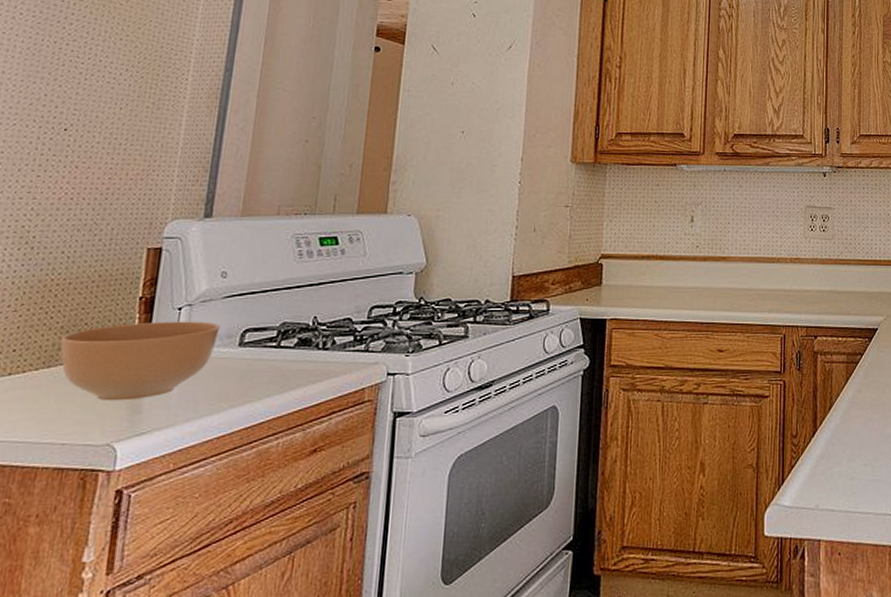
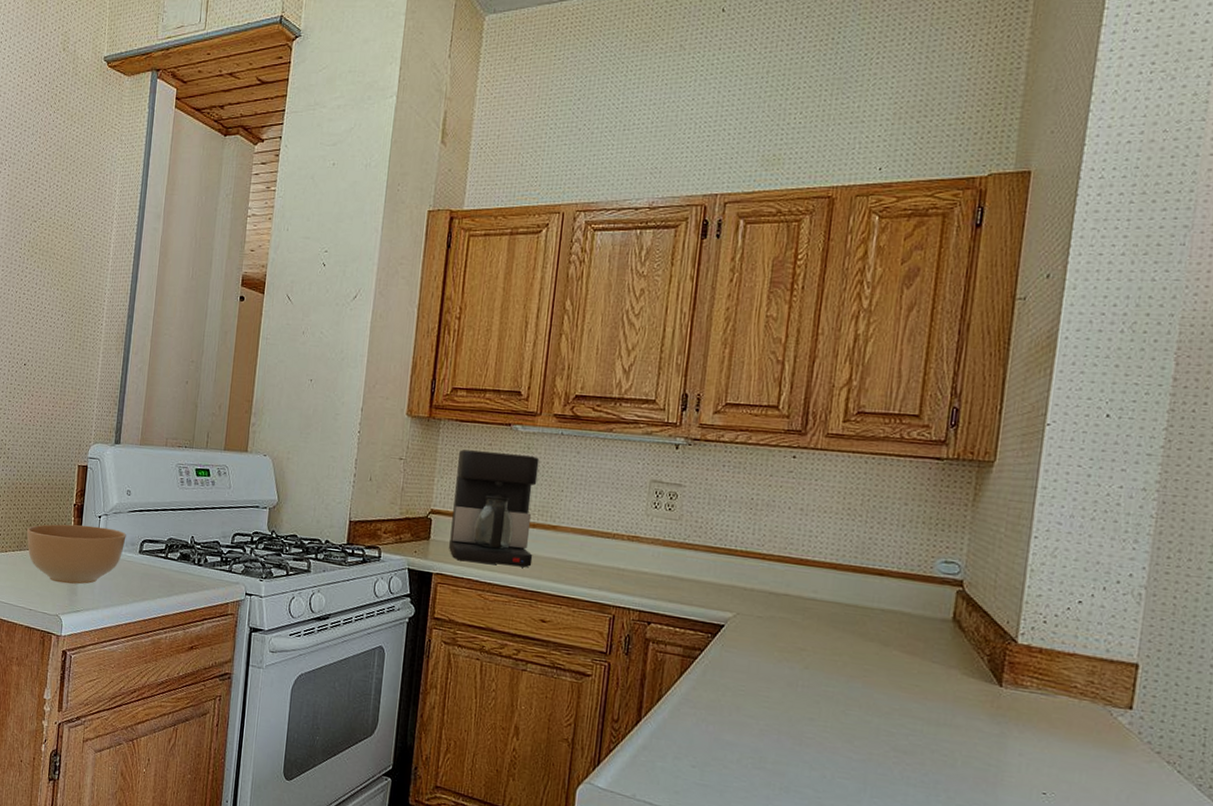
coffee maker: none [622,192,706,303] -> present [449,449,540,568]

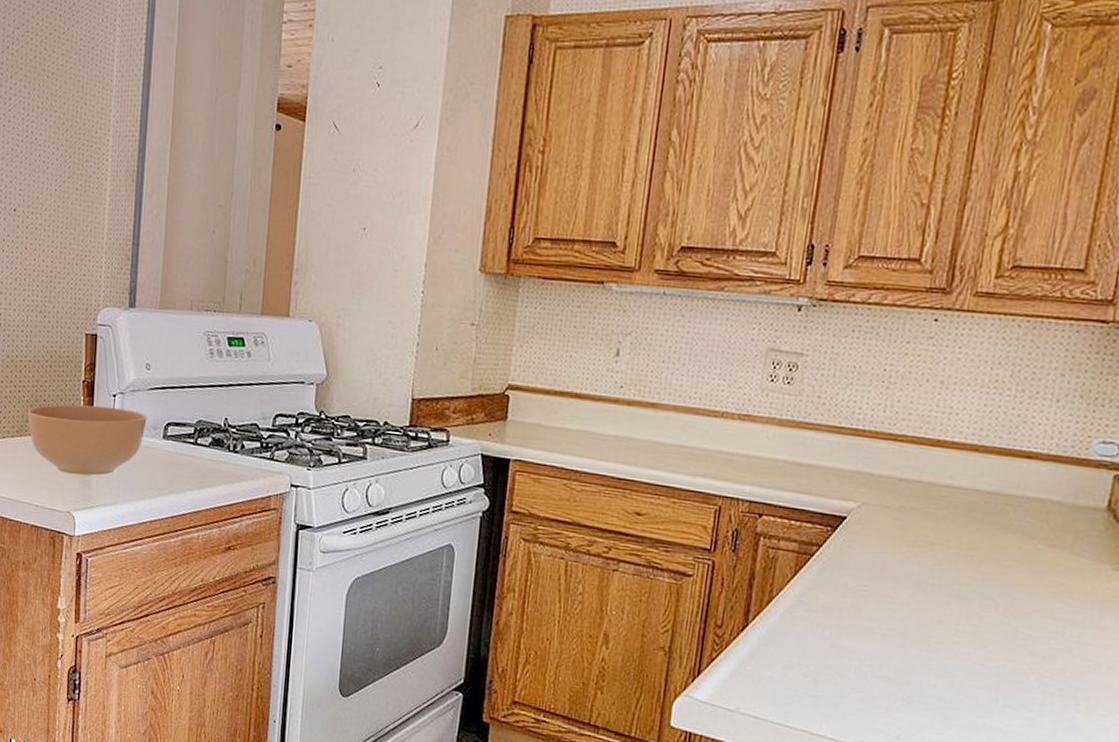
coffee maker: present [449,449,540,568] -> none [529,313,637,452]

